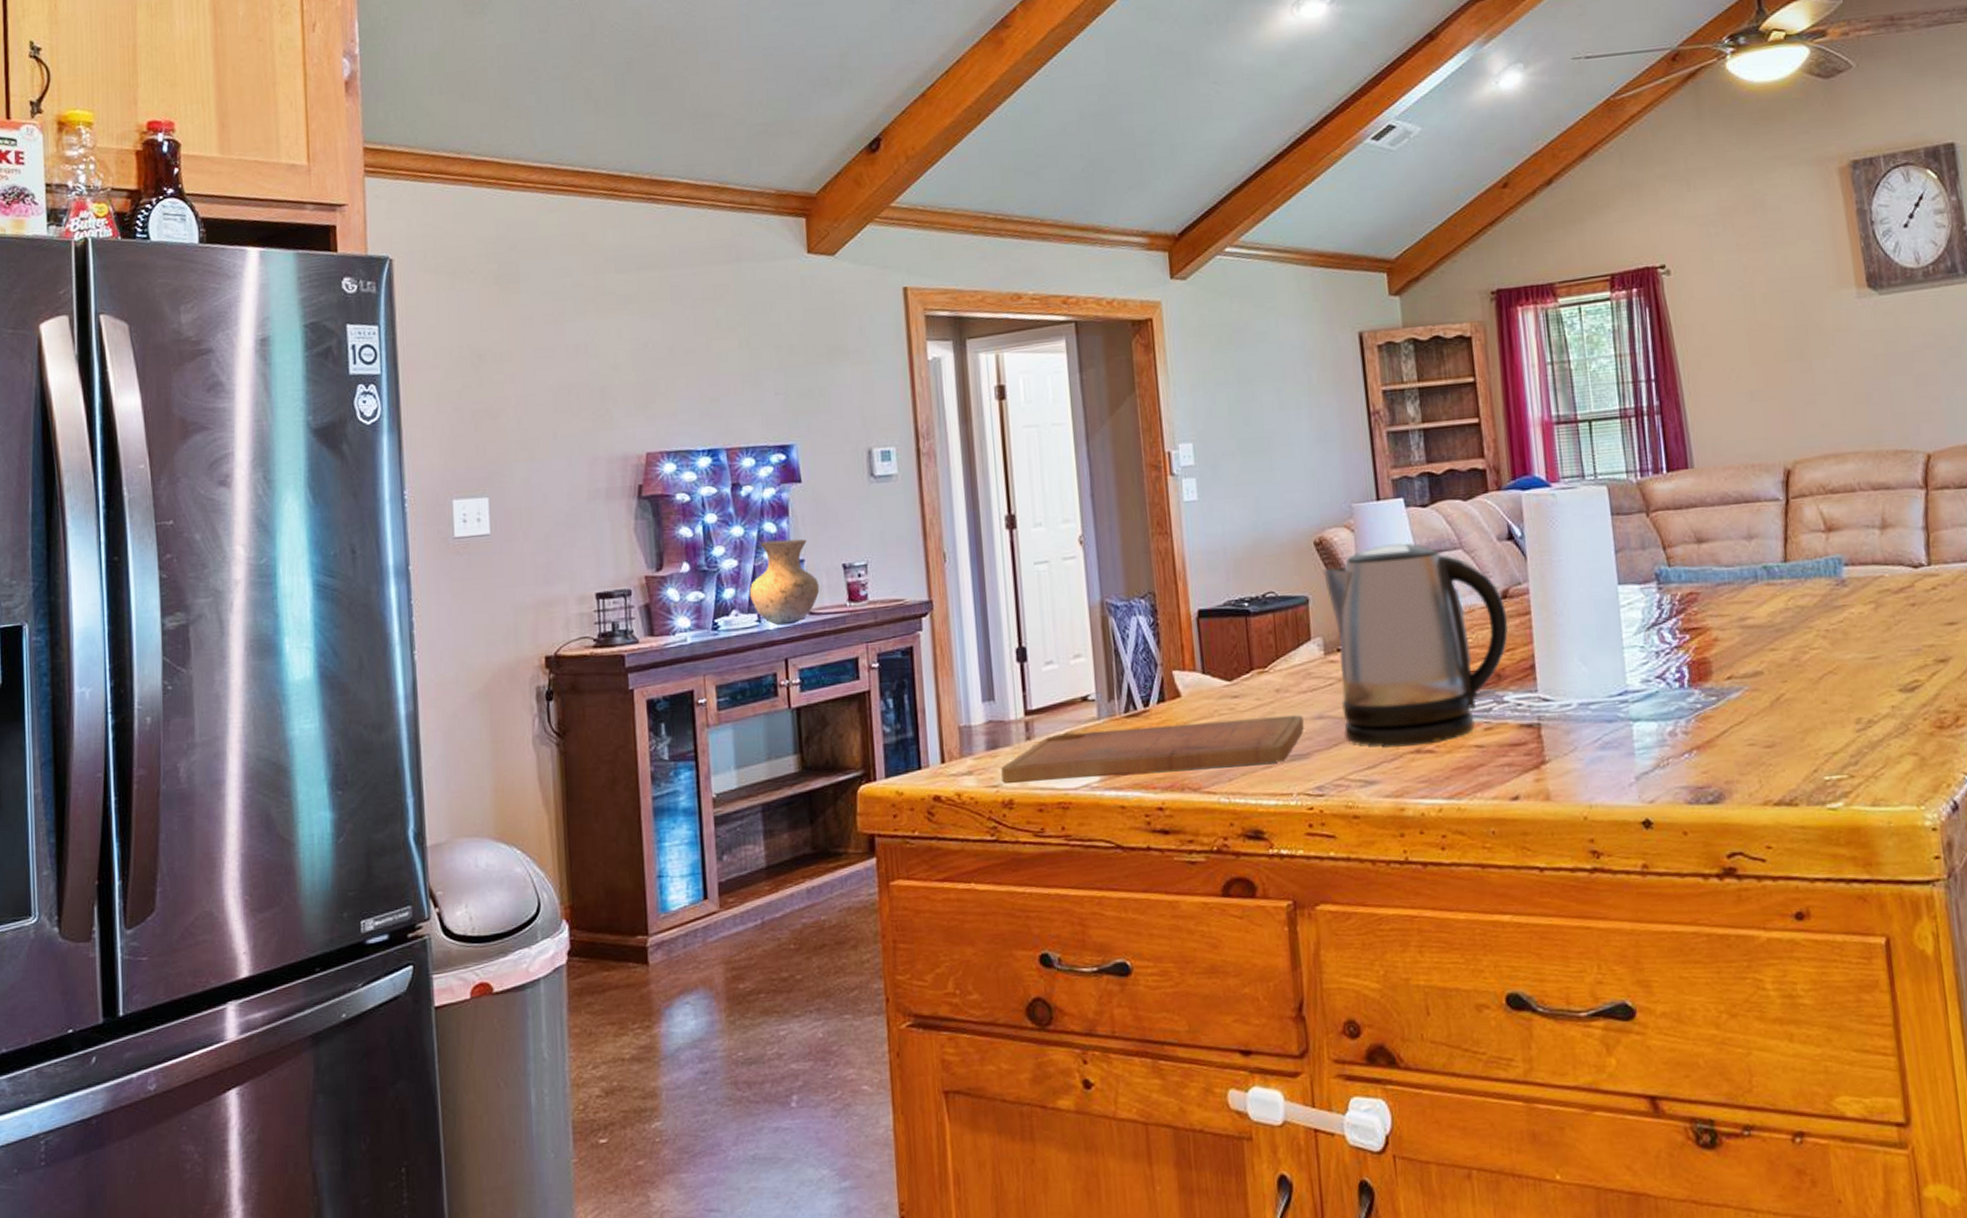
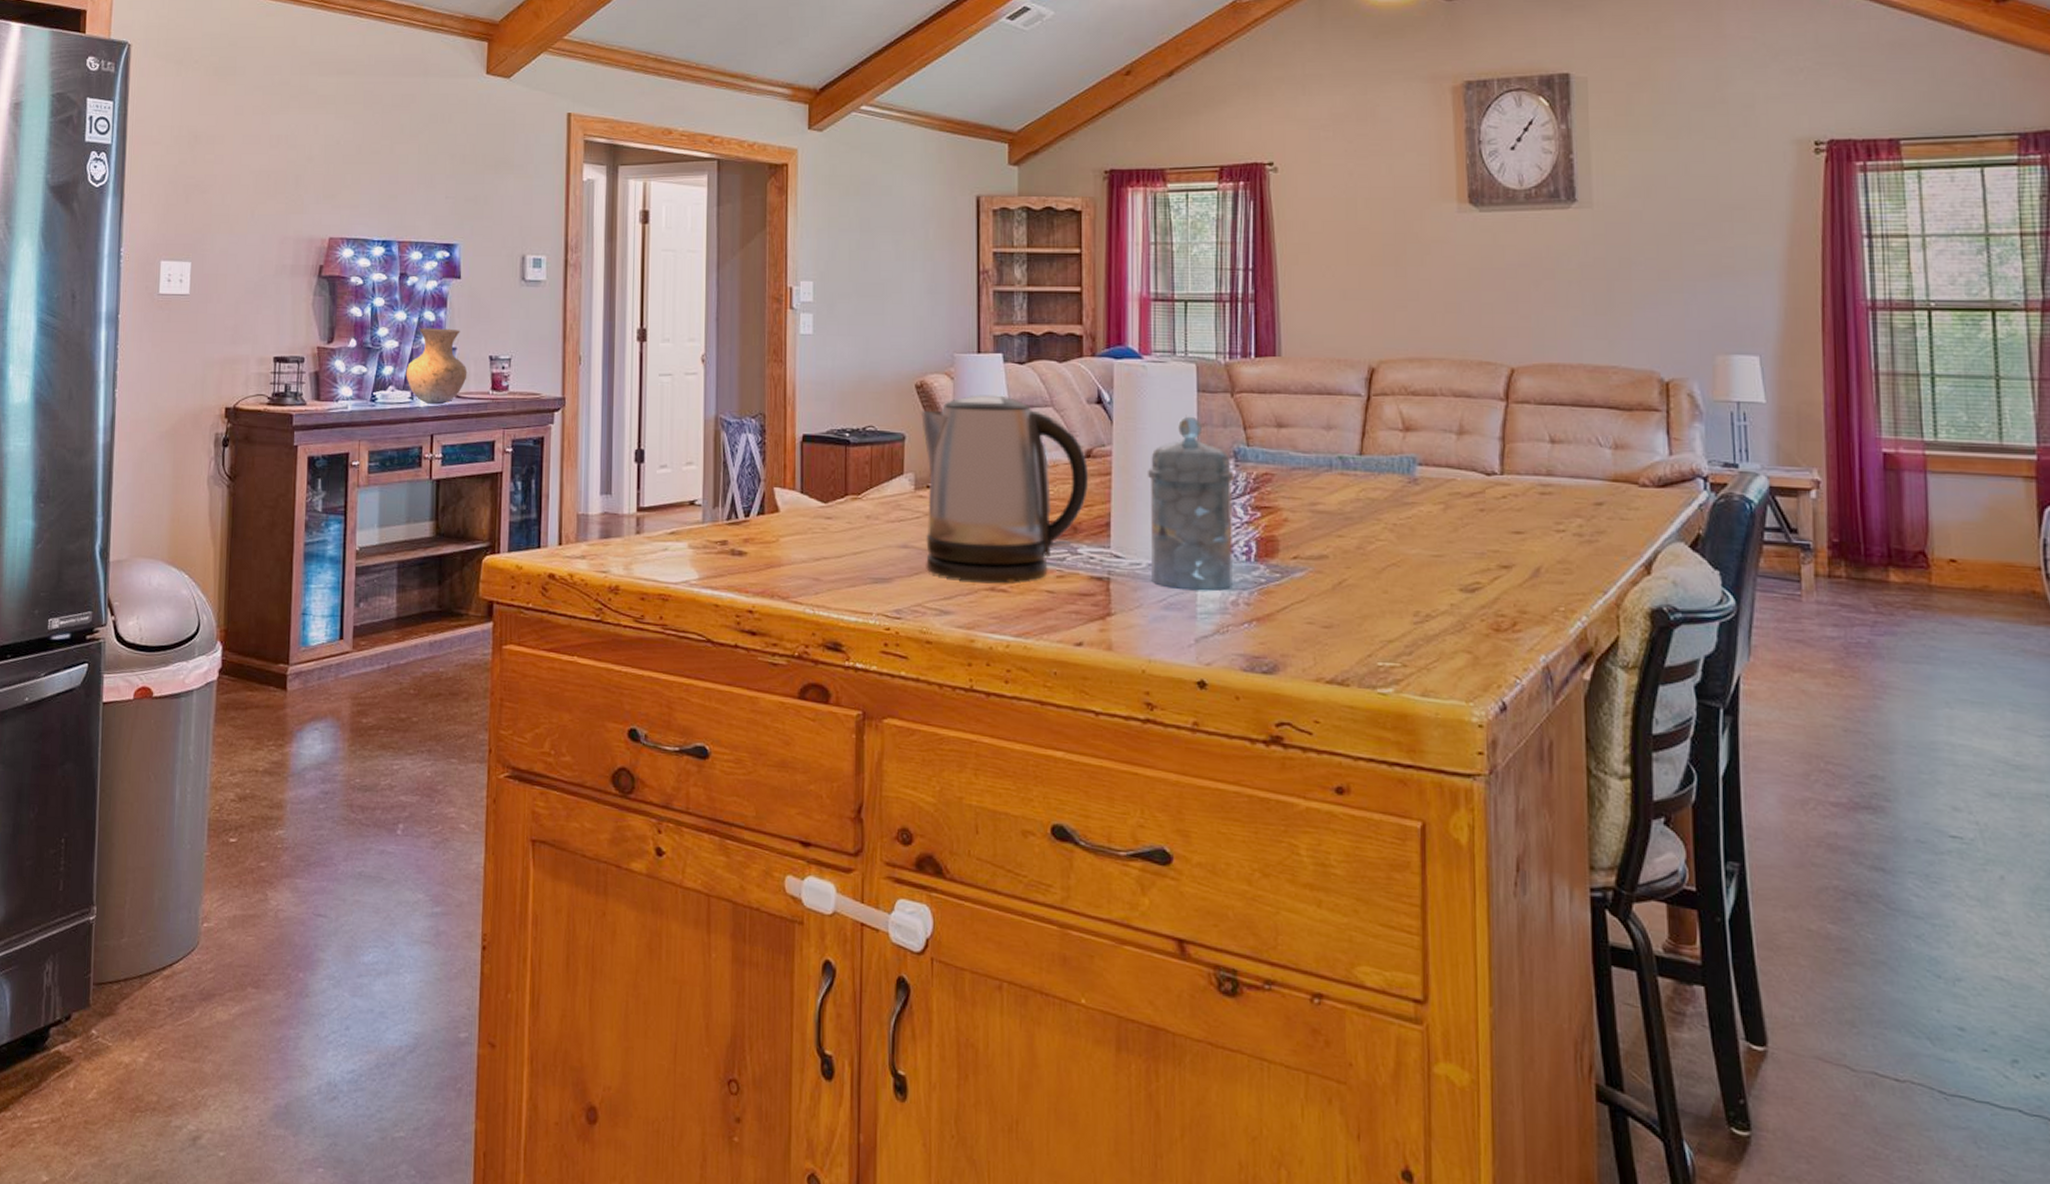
cutting board: present [1001,715,1304,784] -> none [611,532,889,583]
canister: none [1567,542,1668,726] -> present [1147,416,1234,590]

